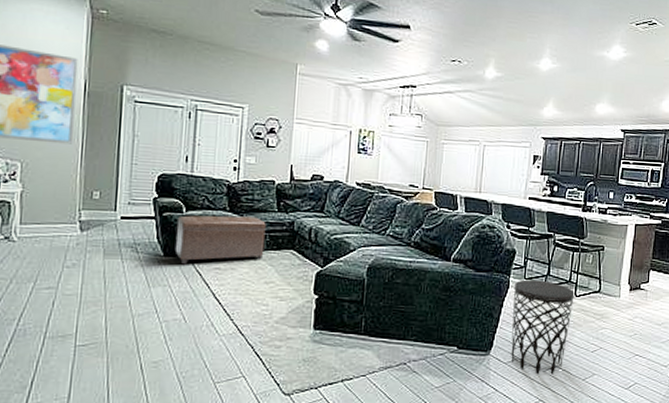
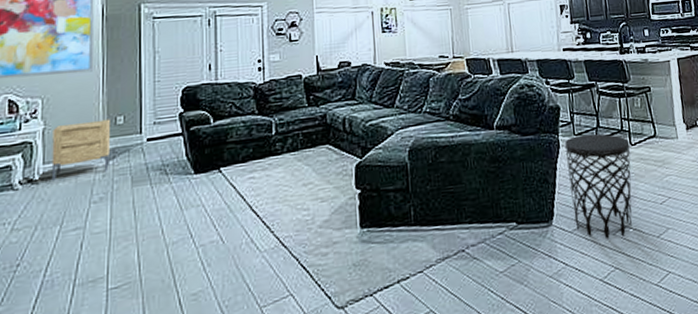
nightstand: none [27,191,86,242] -> present [51,119,111,181]
ottoman: present [175,215,266,265] -> none [205,116,299,180]

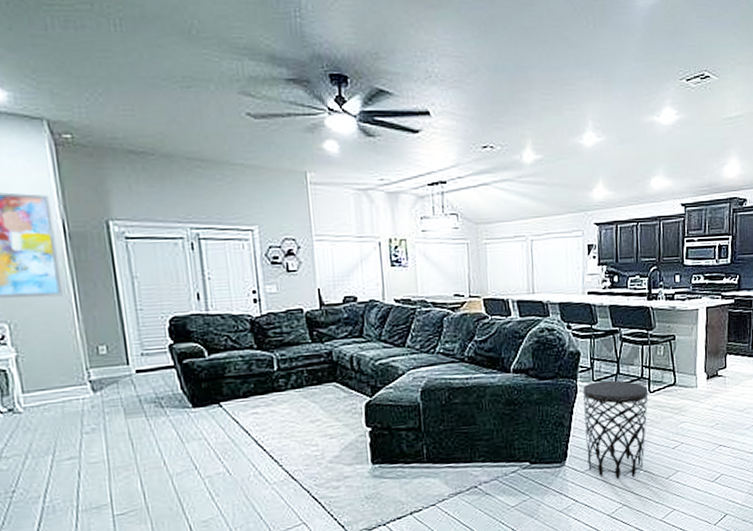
nightstand: present [51,119,111,181] -> none [27,348,99,411]

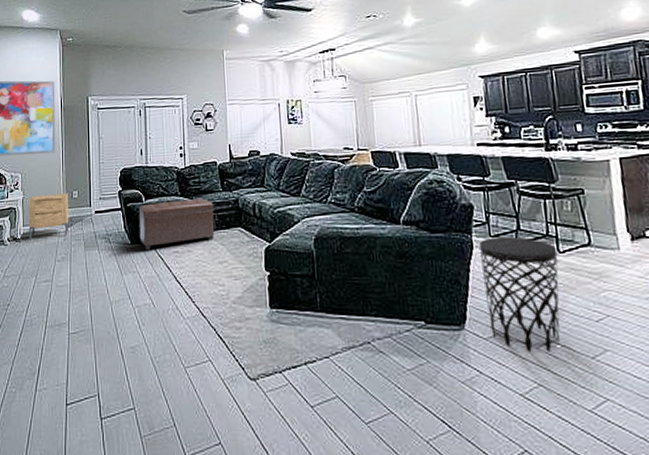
nightstand: none [27,348,99,411] -> present [28,193,69,240]
ottoman: none [199,351,304,414] -> present [138,198,215,251]

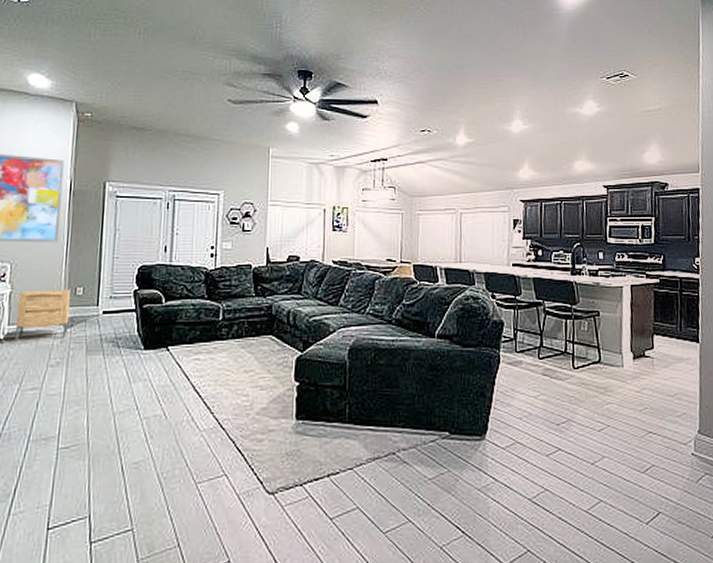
ottoman: present [138,198,215,251] -> none [155,303,244,357]
side table: present [479,236,560,352] -> none [506,352,573,460]

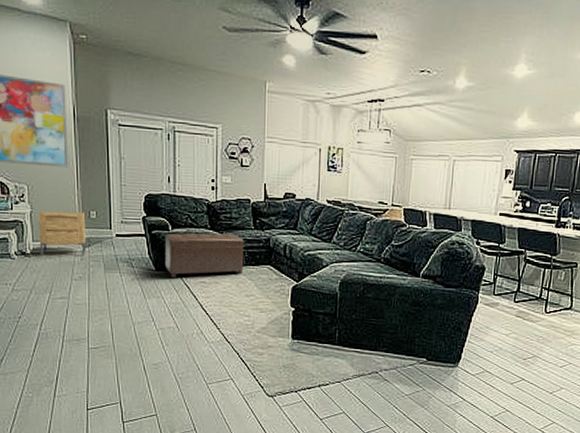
ottoman: none [155,303,244,357] -> present [164,233,244,279]

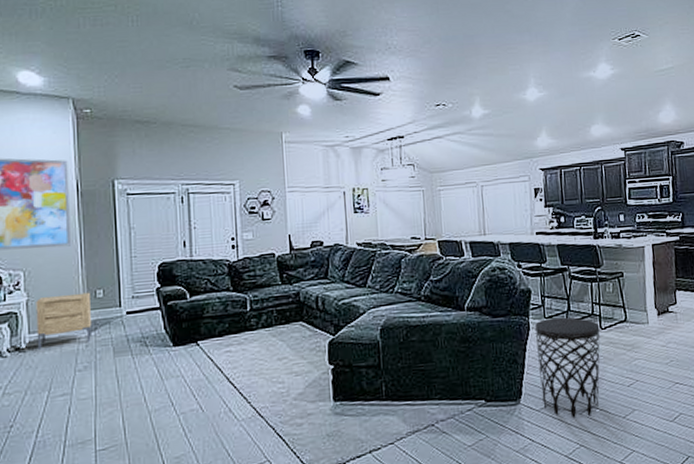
ottoman: present [164,233,244,279] -> none [182,293,273,353]
side table: none [479,296,545,387] -> present [535,317,600,419]

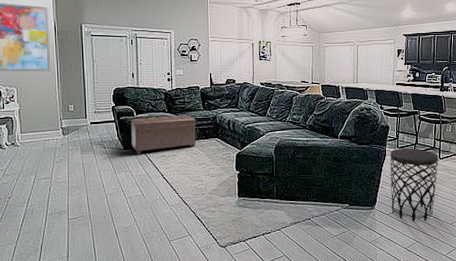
nightstand: present [36,292,93,350] -> none [26,106,66,145]
ottoman: none [182,293,273,353] -> present [130,115,196,155]

